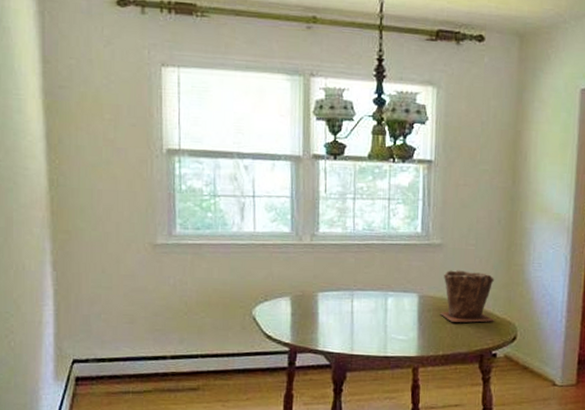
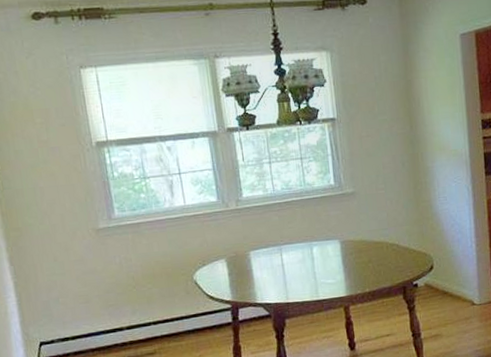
plant pot: present [440,269,494,323] -> none [360,212,411,261]

